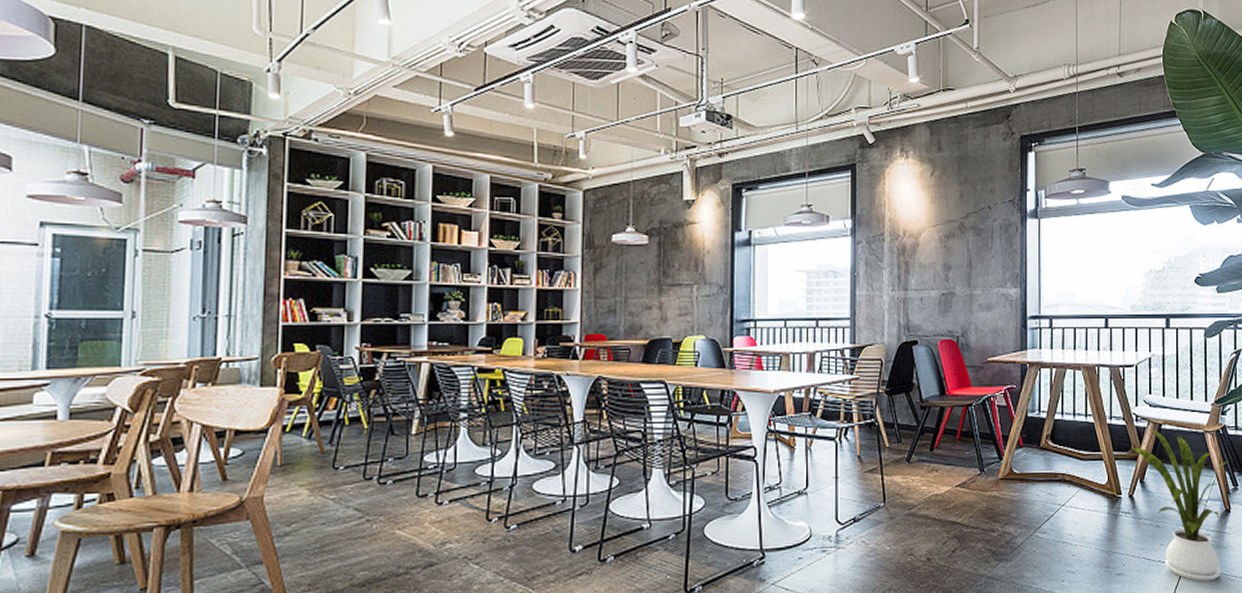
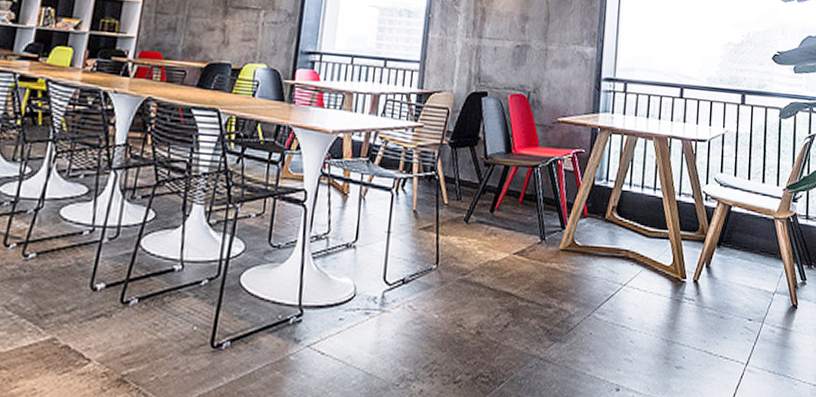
house plant: present [1132,429,1229,582] -> none [699,211,798,384]

